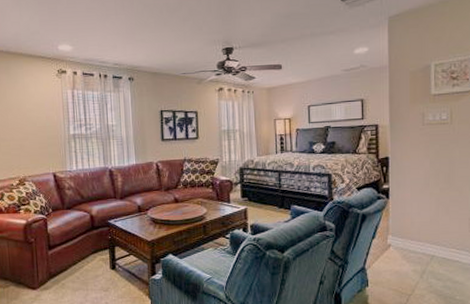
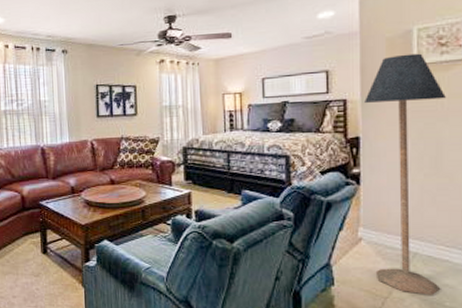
floor lamp: none [393,85,456,291] -> present [365,53,446,295]

